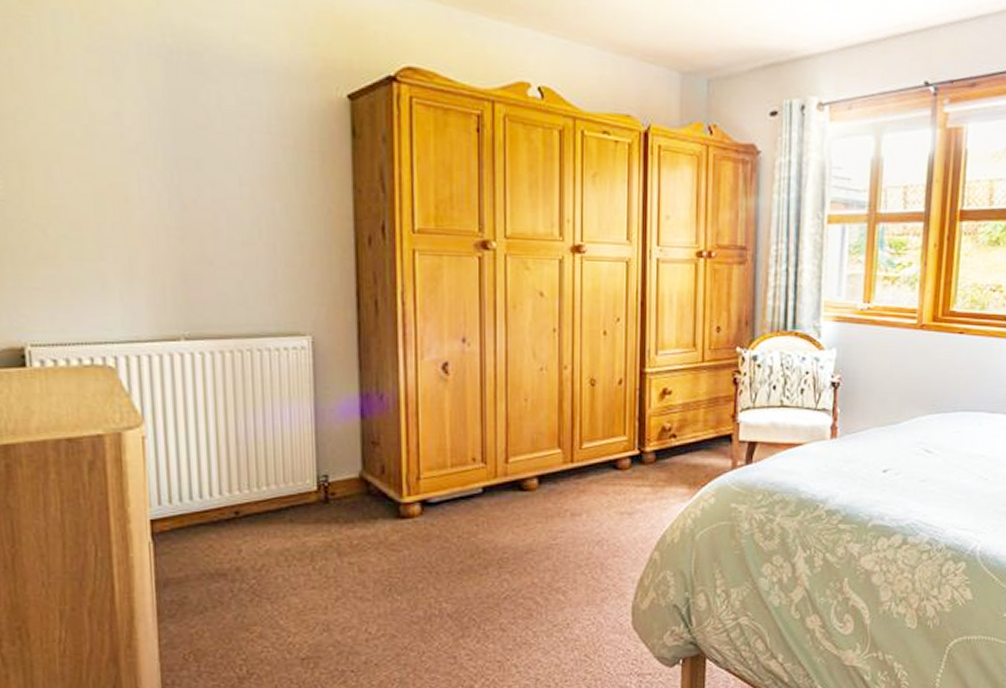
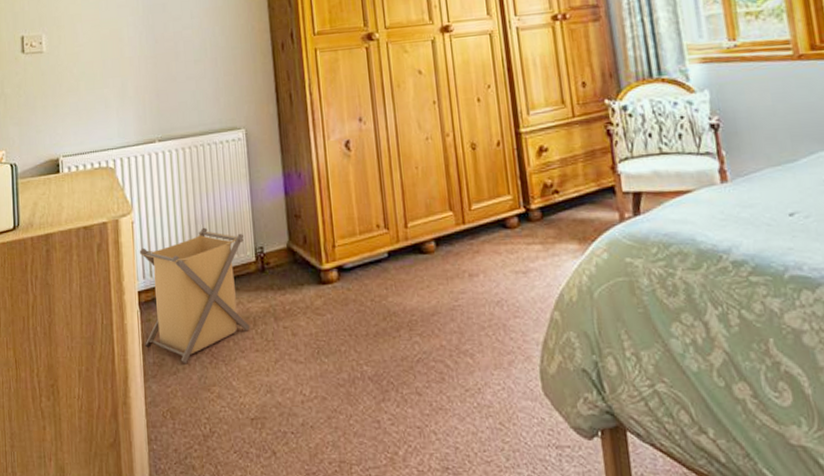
laundry basket: none [153,448,306,603] -> present [139,227,250,364]

